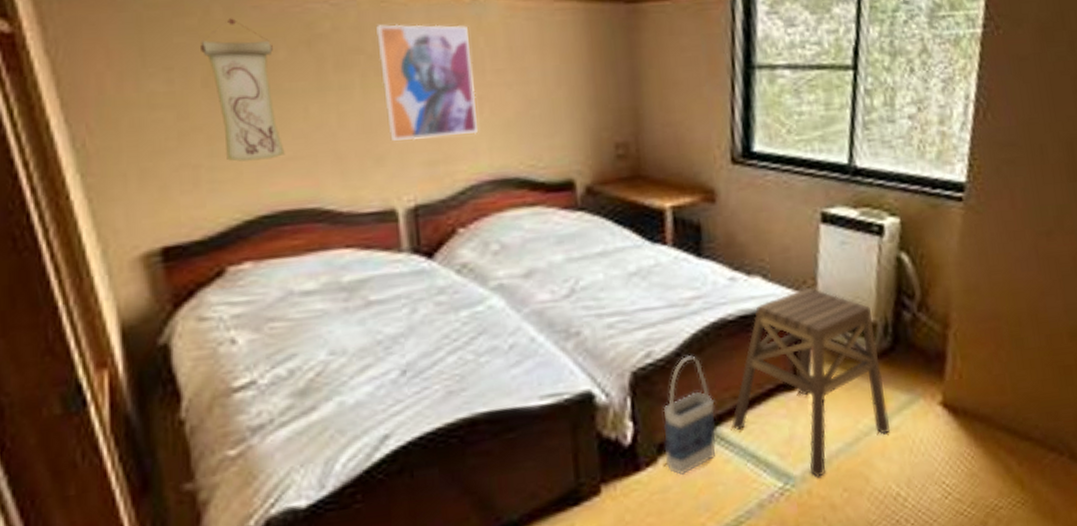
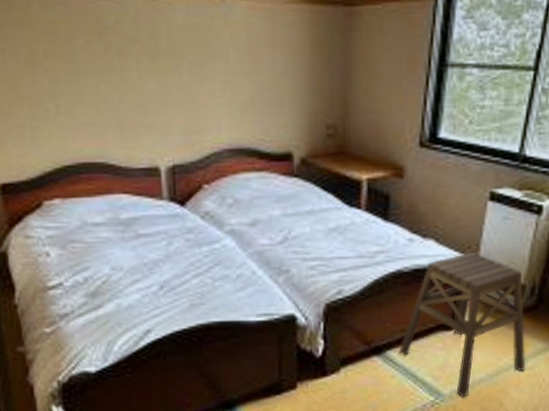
wall scroll: present [200,18,285,162] -> none [24,12,82,124]
wall art: present [376,24,479,141] -> none [148,20,222,115]
bag: present [663,355,716,476] -> none [345,296,388,383]

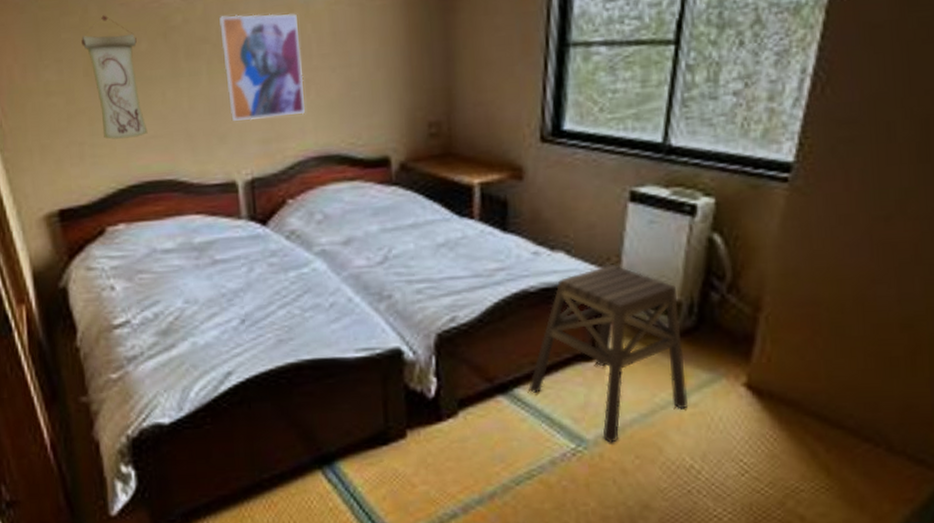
wall scroll: none [24,12,82,124] -> present [81,15,148,140]
wall art: none [148,20,222,115] -> present [219,13,306,121]

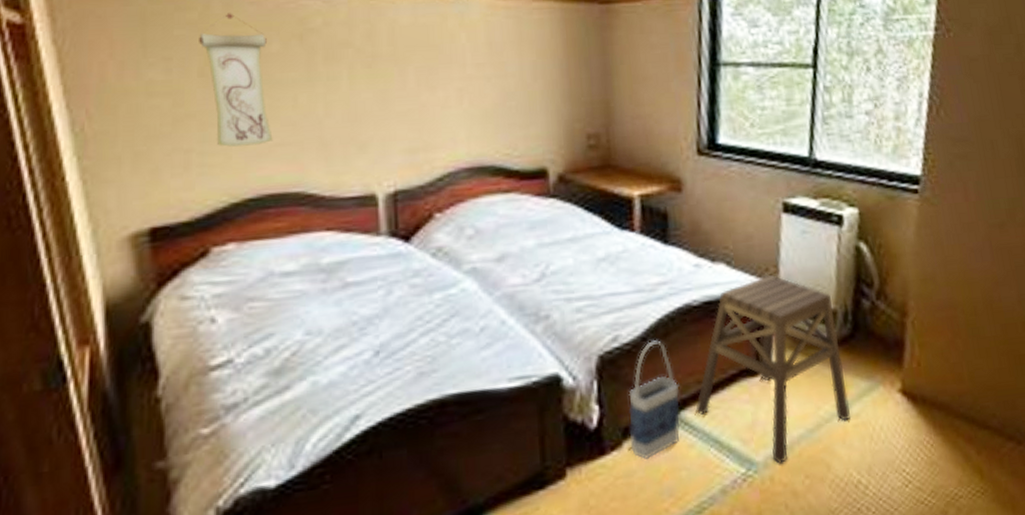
wall art: present [219,13,306,121] -> none [365,20,458,129]
bag: none [464,322,514,429] -> present [628,340,680,460]

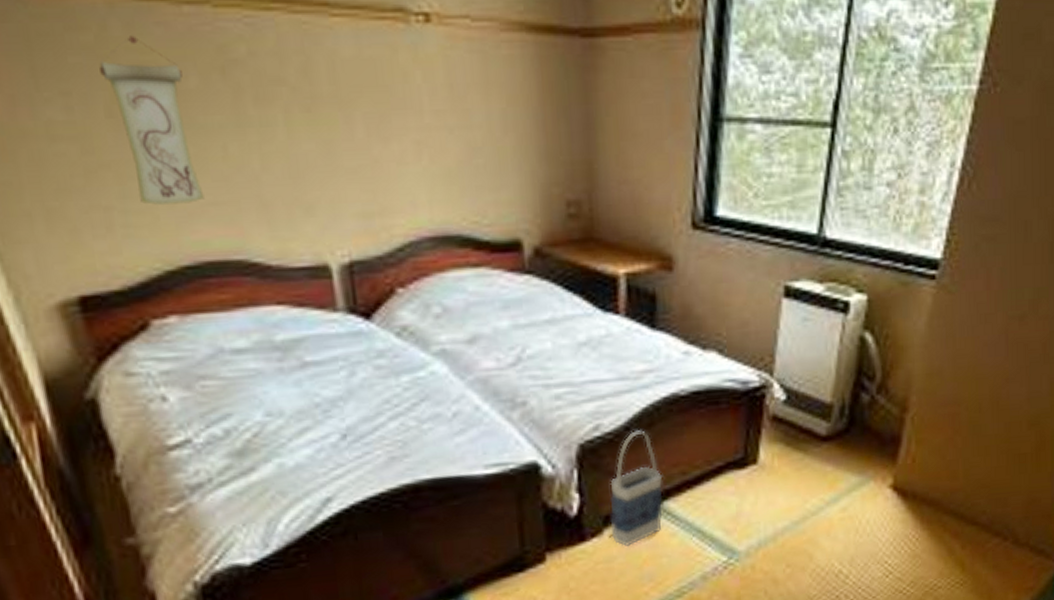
stool: present [695,274,850,464] -> none [679,364,837,553]

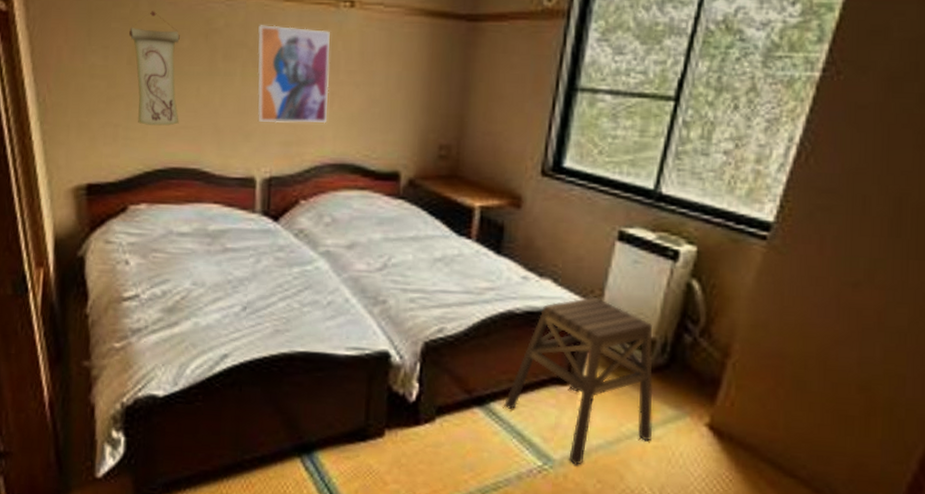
wall art: none [298,51,417,189] -> present [257,25,330,124]
bag: present [610,430,663,547] -> none [441,337,493,437]
stool: none [679,364,837,553] -> present [504,296,653,465]

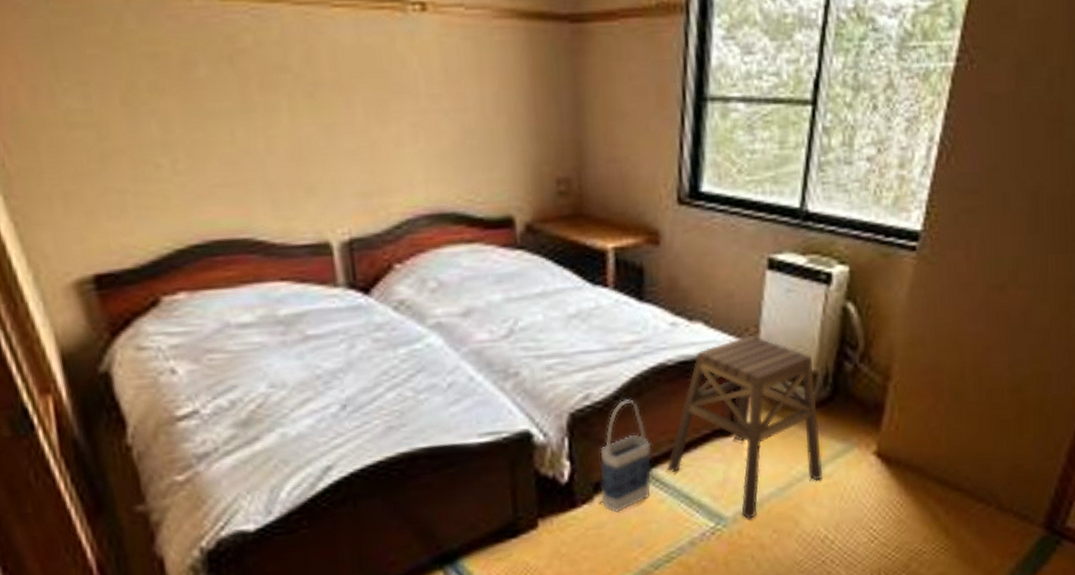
wall scroll: present [129,11,180,126] -> none [115,28,213,187]
wall art: present [257,25,330,124] -> none [302,40,414,170]
bag: none [441,337,493,437] -> present [600,399,652,514]

